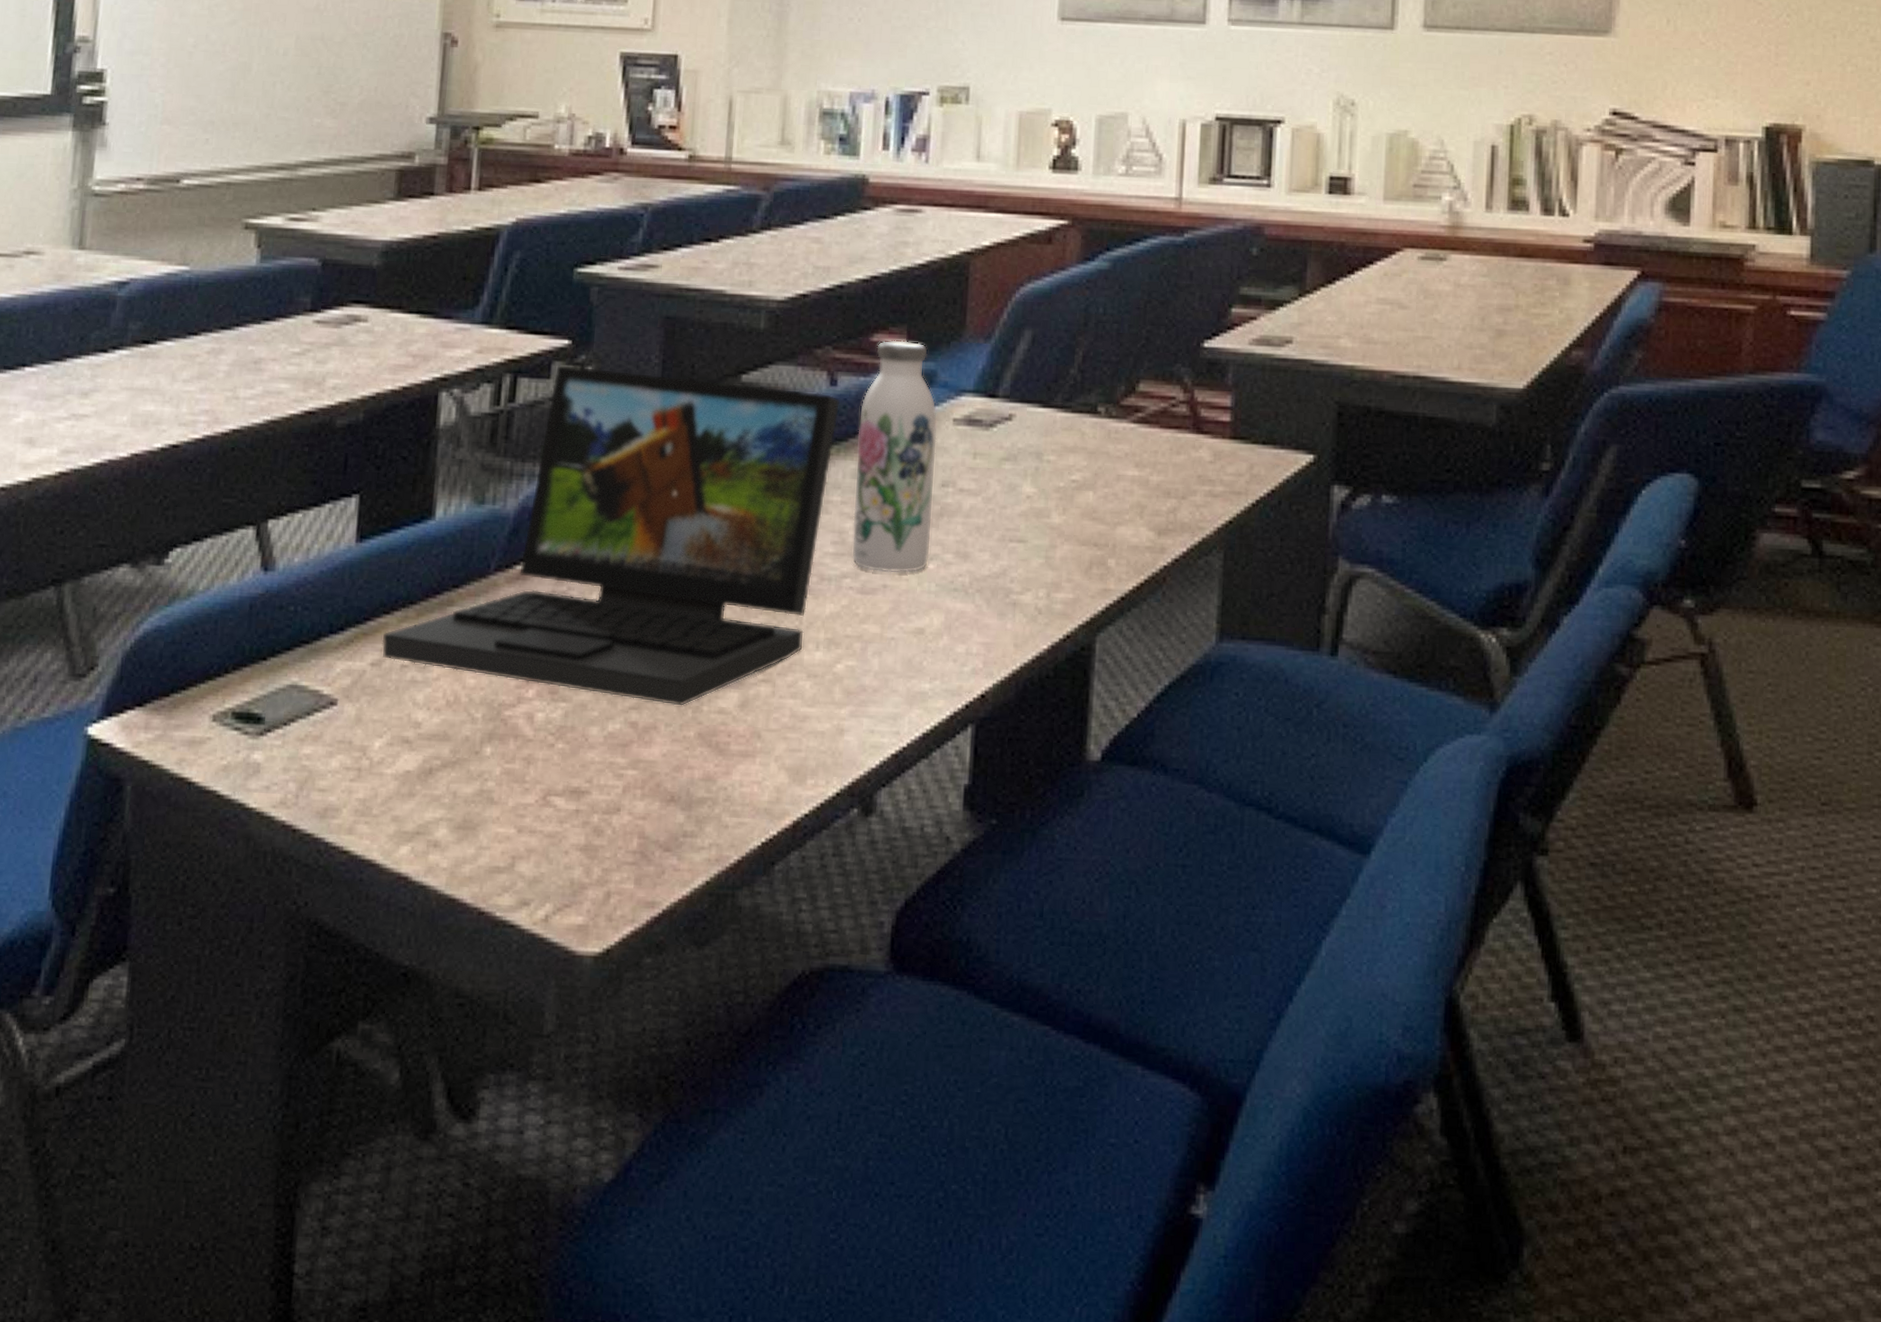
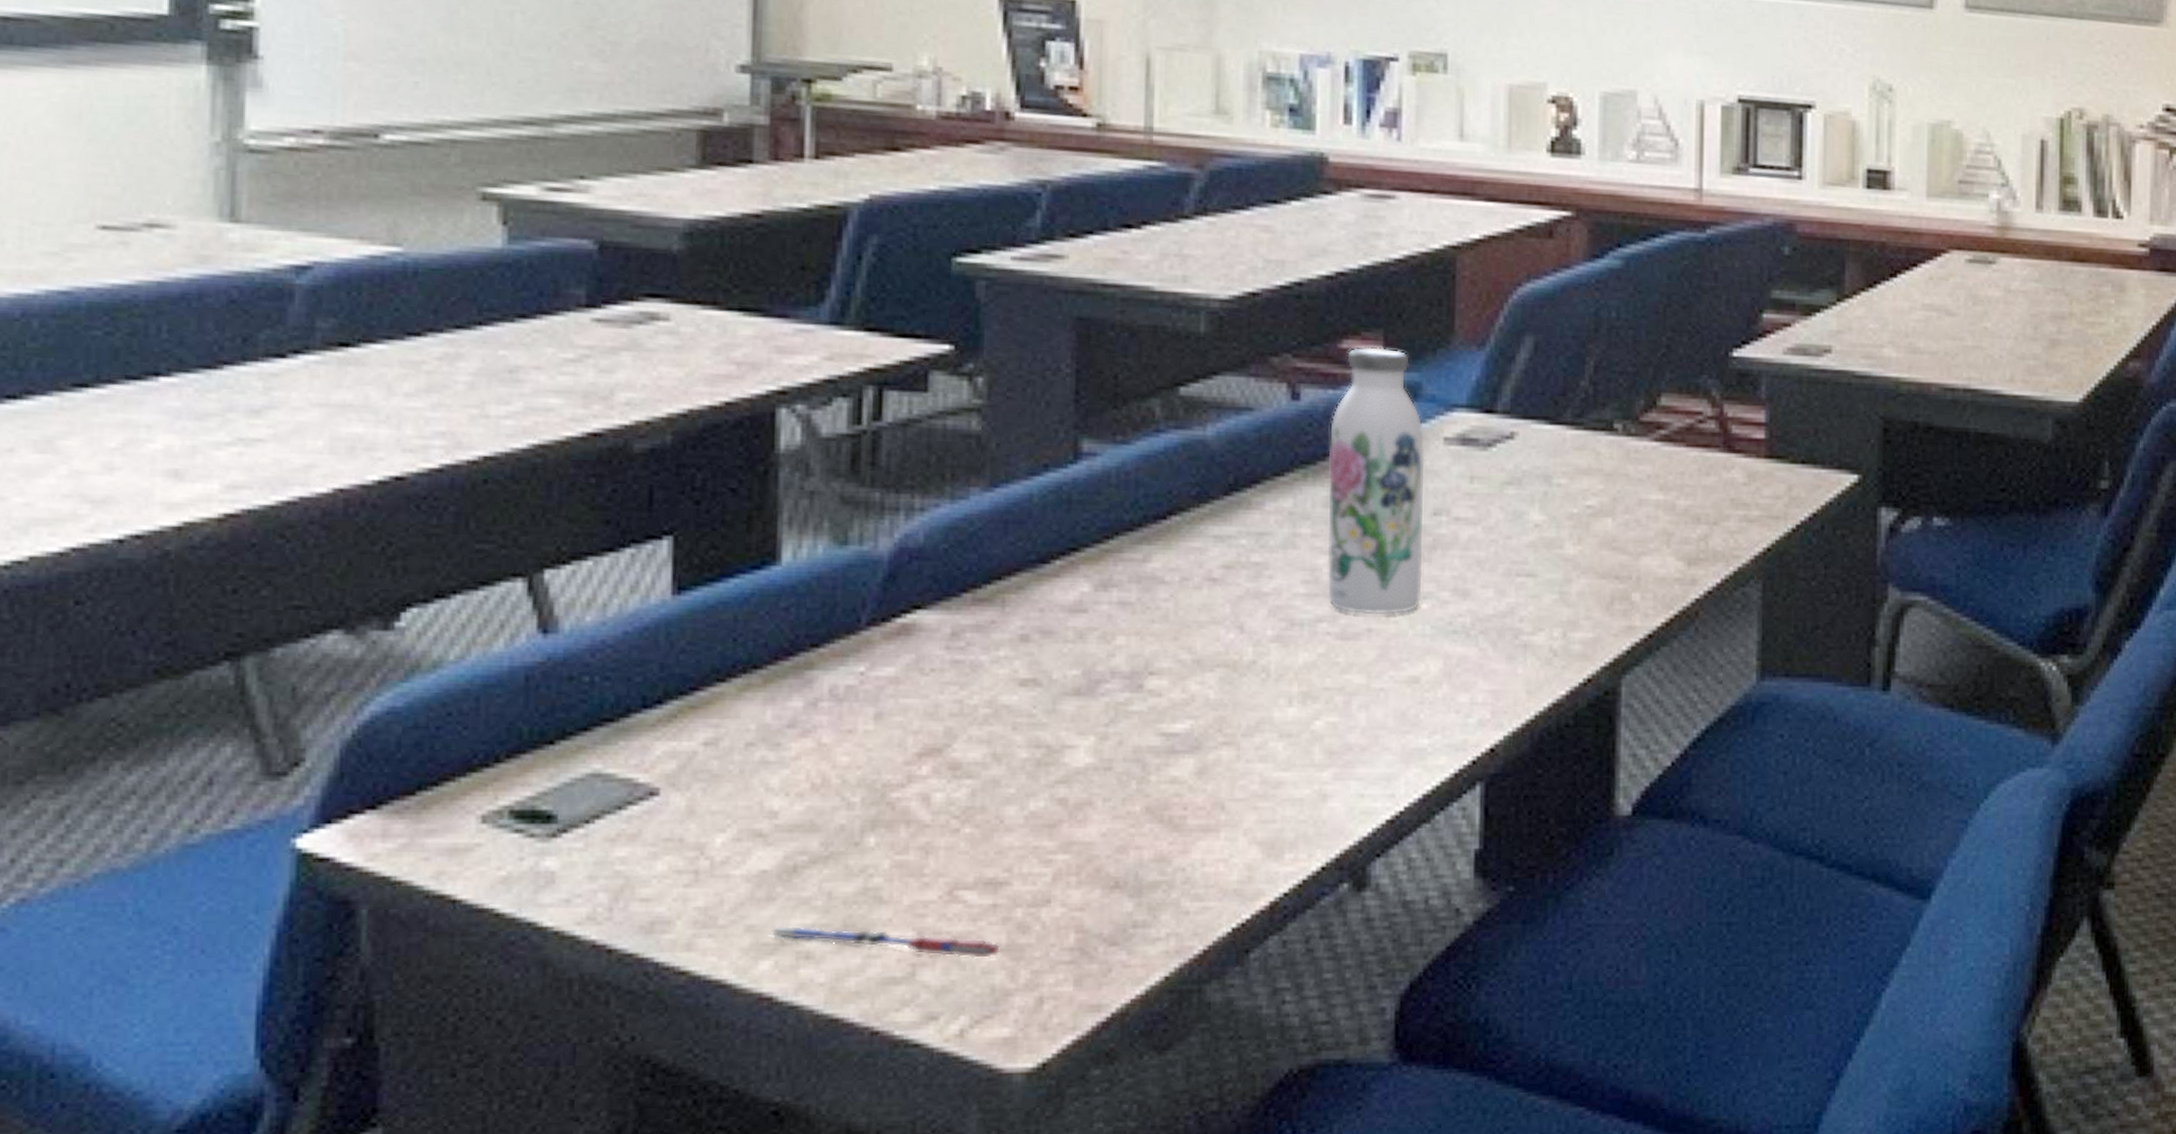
laptop: present [381,364,841,706] -> none [717,374,1305,777]
pen: none [409,817,581,856] -> present [770,925,1001,959]

